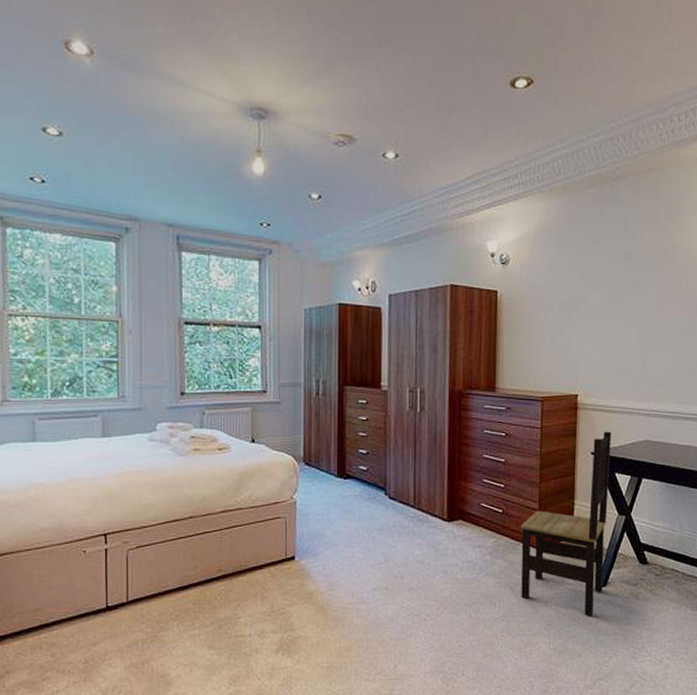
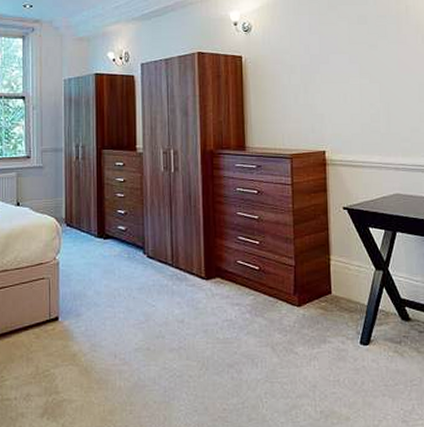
dining chair: present [521,431,612,617] -> none [278,186,366,377]

